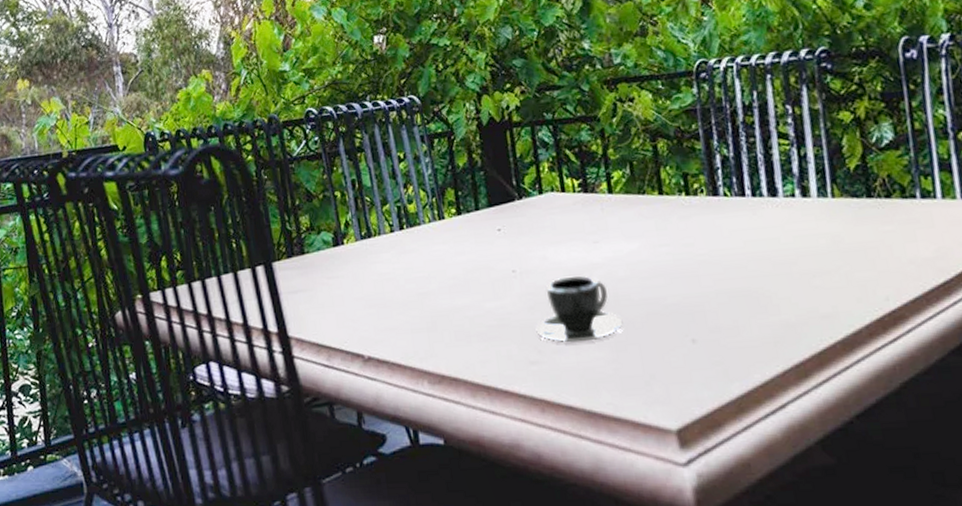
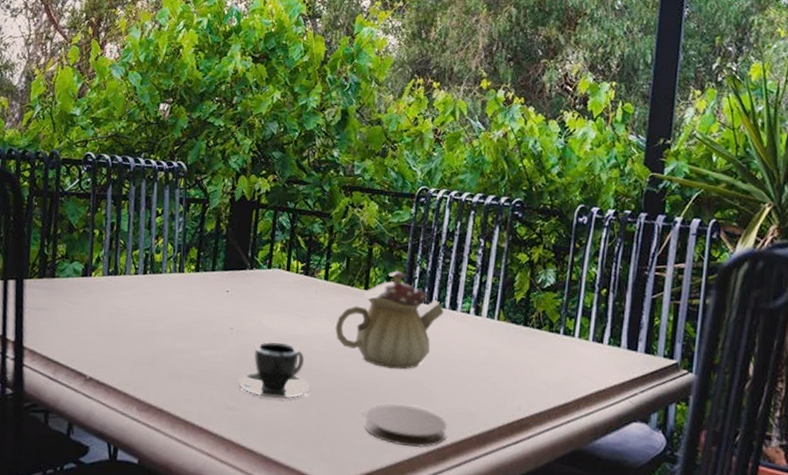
teapot: none [634,164,763,282] -> present [335,271,444,370]
coaster: none [695,319,803,370] -> present [364,404,448,448]

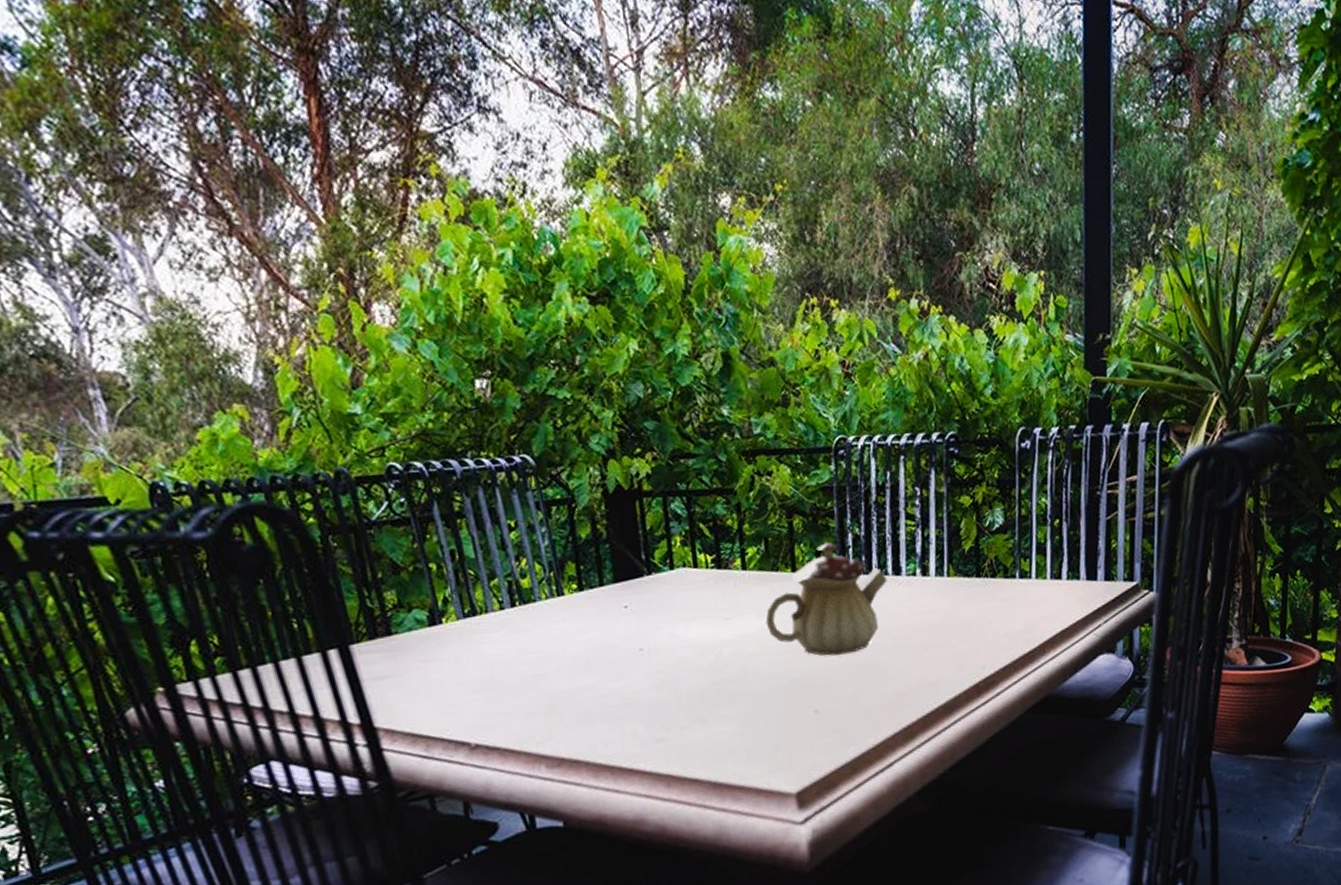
teacup: present [238,341,311,399] -> none [663,652,751,719]
coaster: present [364,404,448,448] -> none [818,689,911,736]

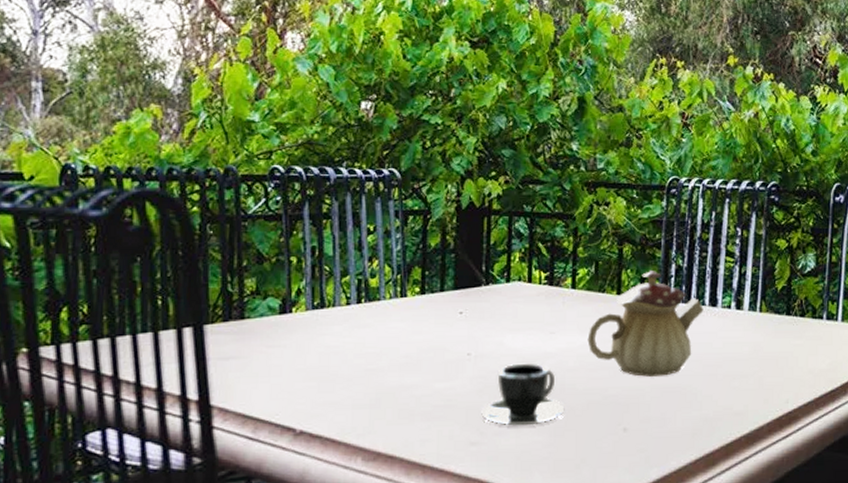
teacup: none [663,652,751,719] -> present [481,363,565,426]

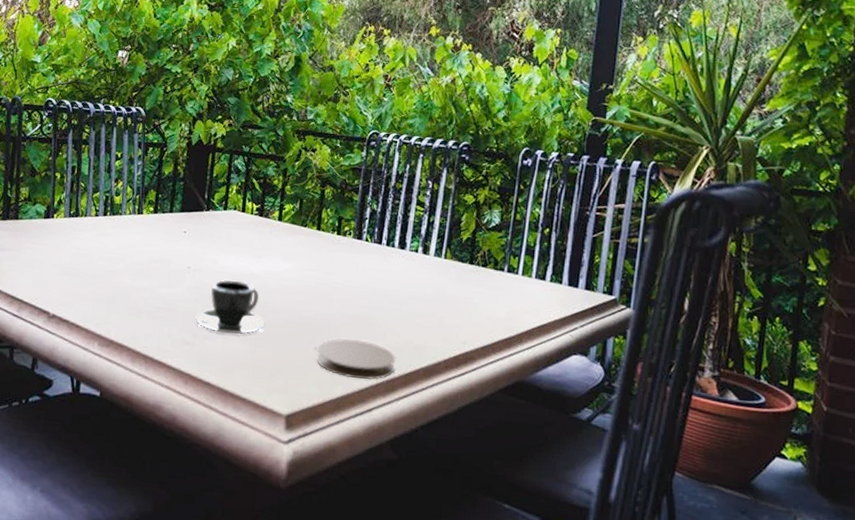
teapot: present [587,271,704,377] -> none [288,212,393,306]
coaster: none [626,413,715,457] -> present [316,338,396,380]

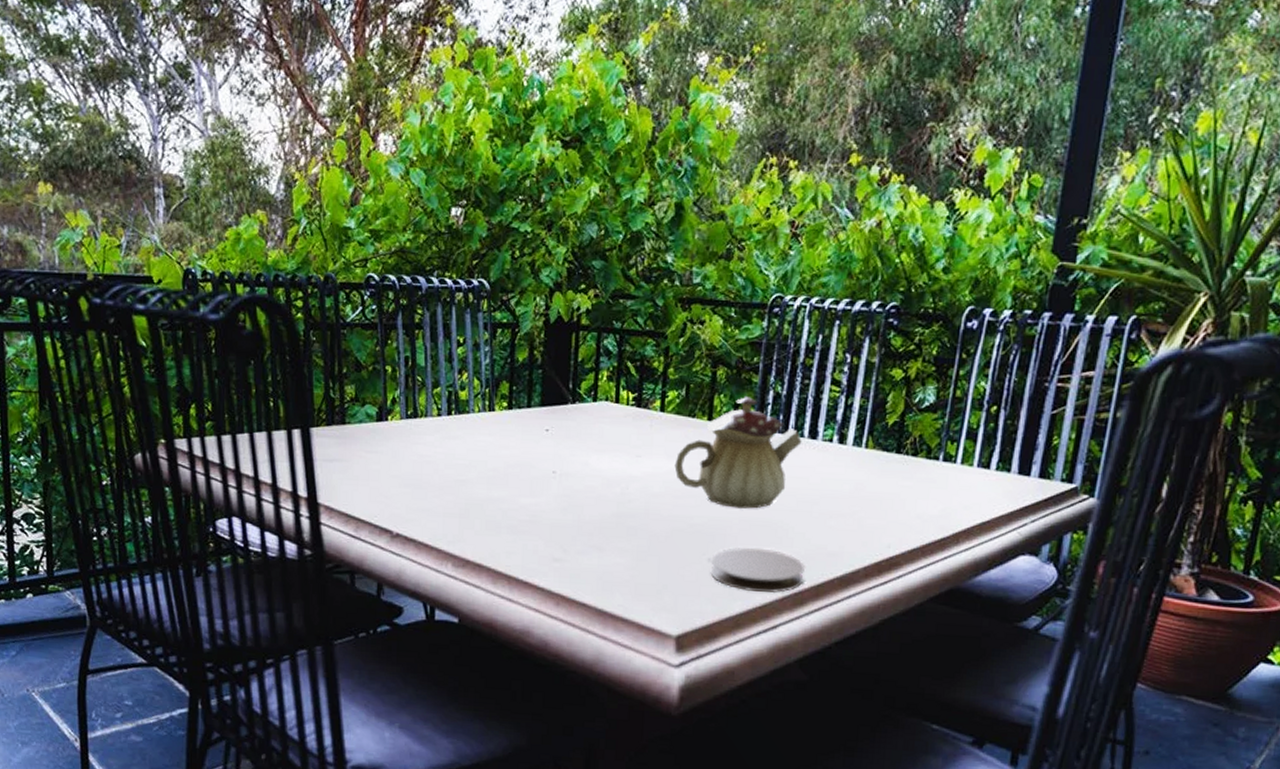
teacup: present [195,280,265,334] -> none [565,484,649,547]
teapot: none [288,212,393,306] -> present [674,397,802,509]

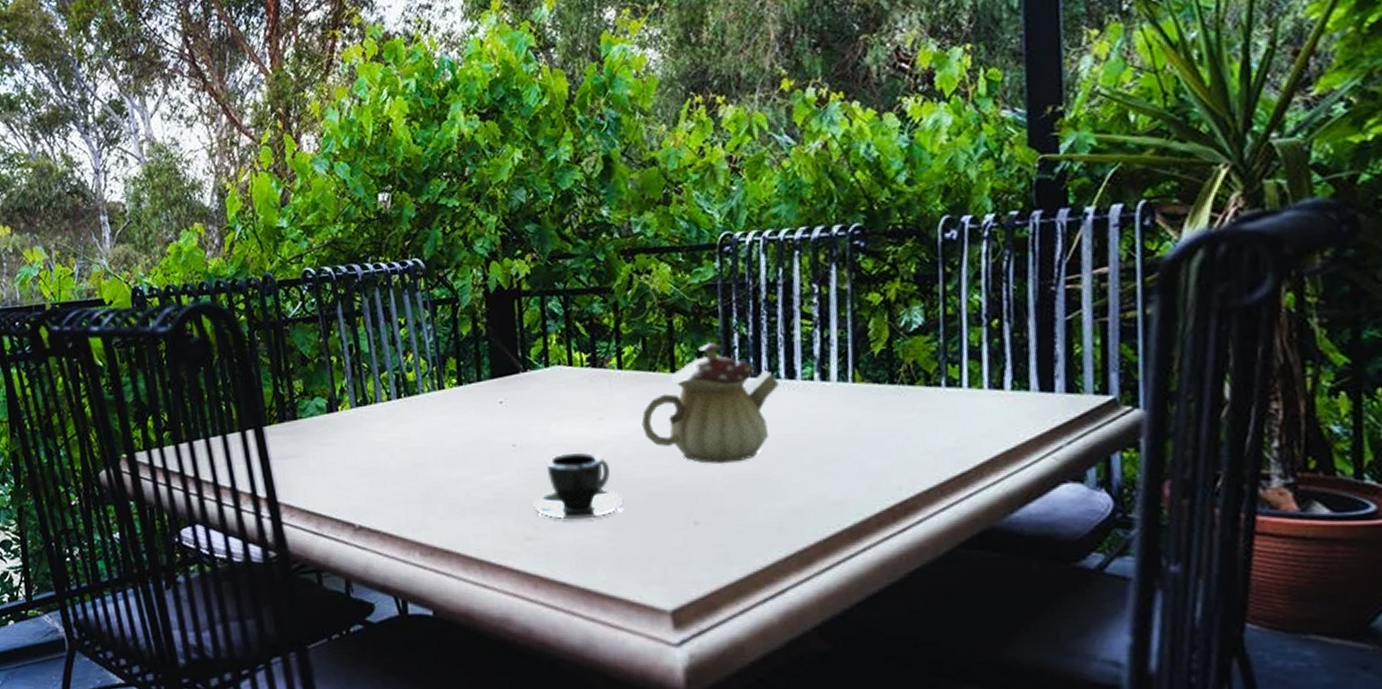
teacup: none [565,484,649,547] -> present [533,452,624,520]
coaster: present [710,547,806,594] -> none [698,504,808,554]

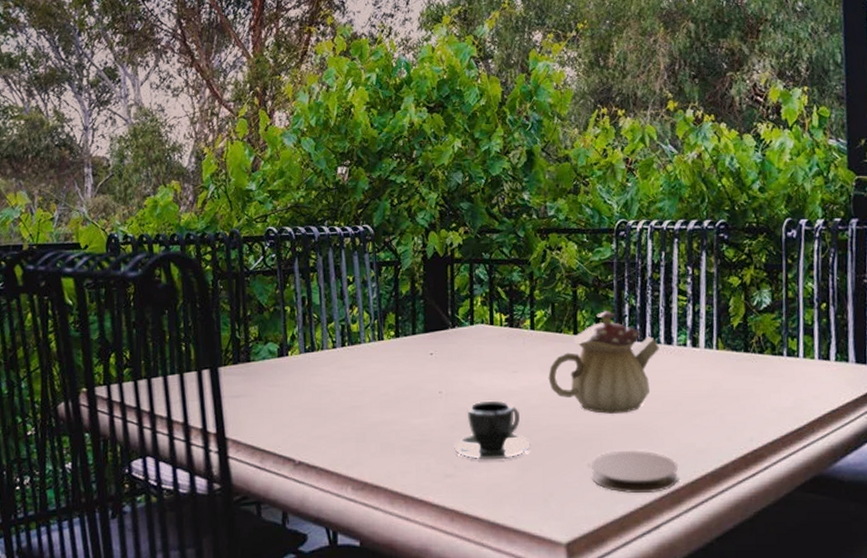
coaster: none [698,504,808,554] -> present [590,450,679,494]

